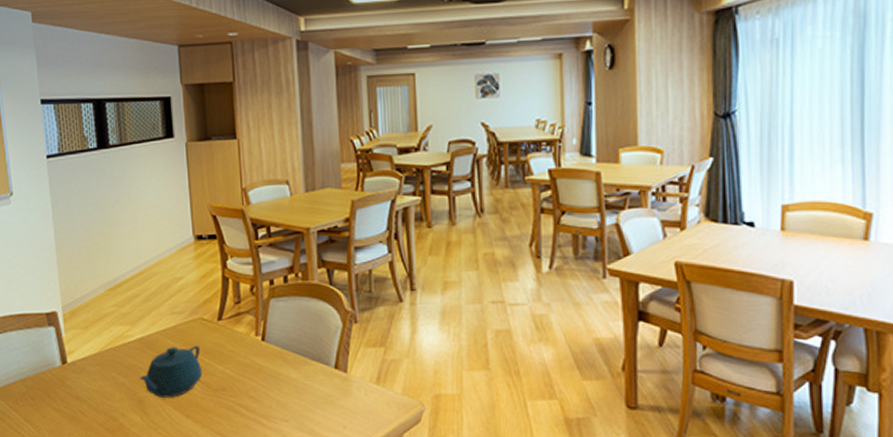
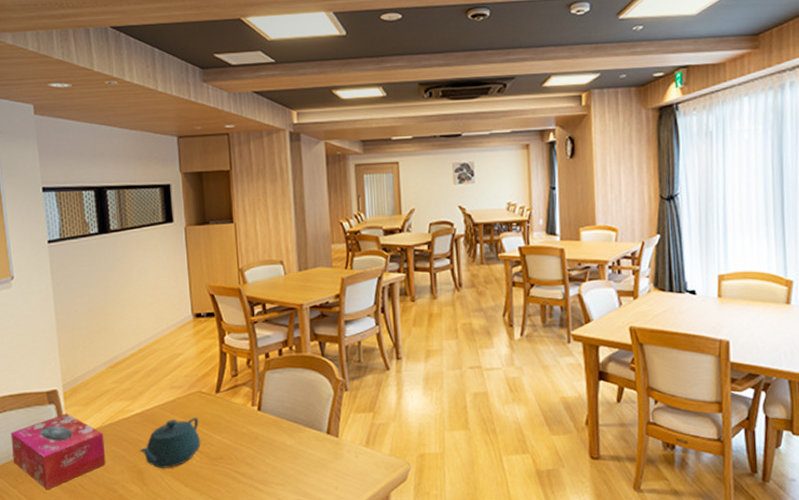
tissue box: none [11,336,106,415] -> present [11,413,106,490]

